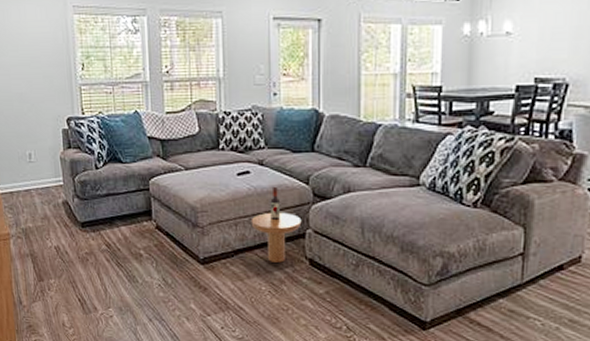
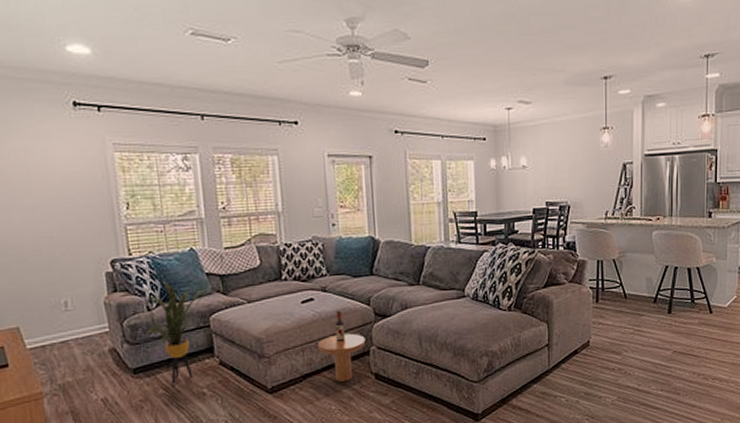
house plant: none [93,140,153,240] -> present [145,280,213,383]

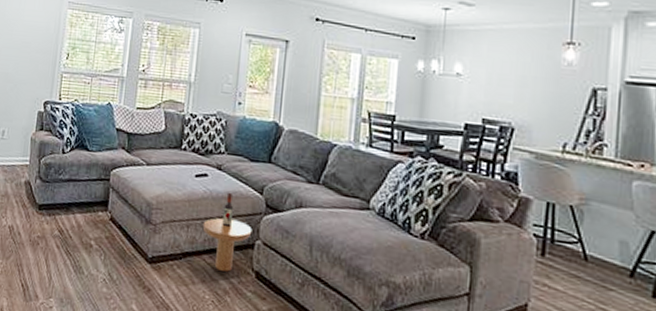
house plant: present [145,280,213,383] -> none [56,127,119,227]

